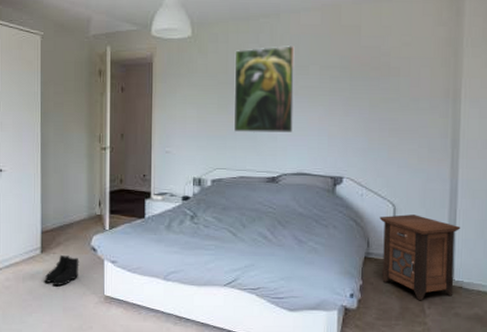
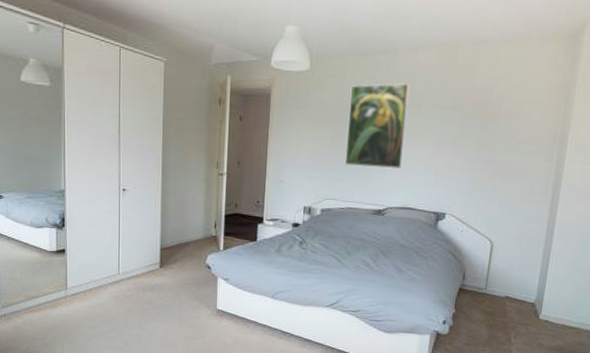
boots: present [44,254,79,285] -> none [162,270,195,298]
nightstand: present [379,214,461,301] -> none [474,251,553,331]

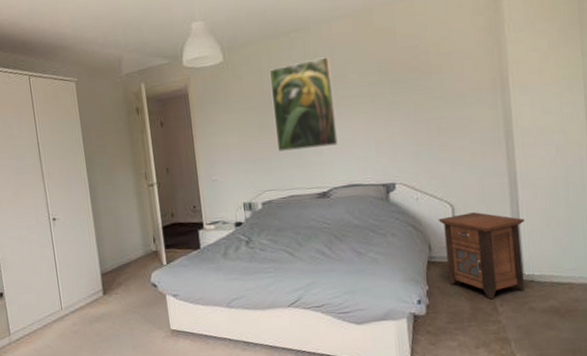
nightstand: none [474,251,553,331] -> present [438,212,525,300]

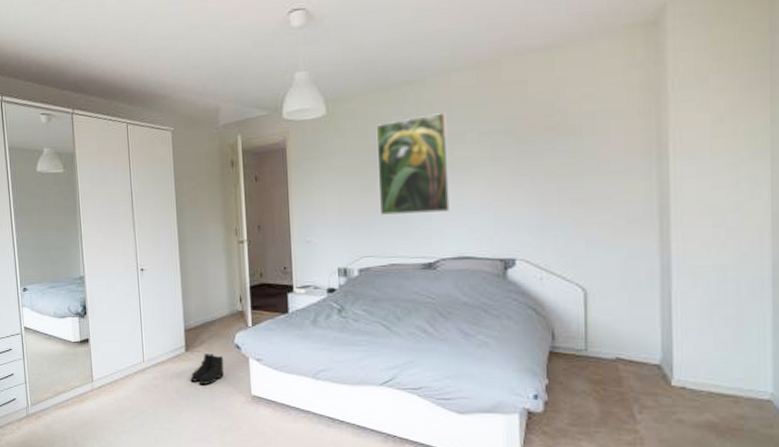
boots: none [110,294,143,325] -> present [190,352,224,384]
nightstand: present [438,212,525,300] -> none [566,300,679,404]

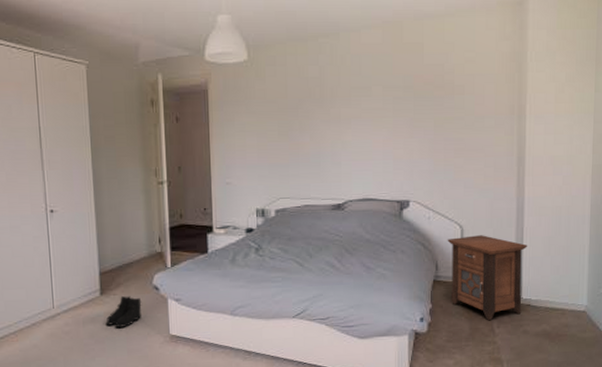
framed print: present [376,113,451,215] -> none [294,66,358,160]
nightstand: none [566,300,679,404] -> present [447,235,528,321]

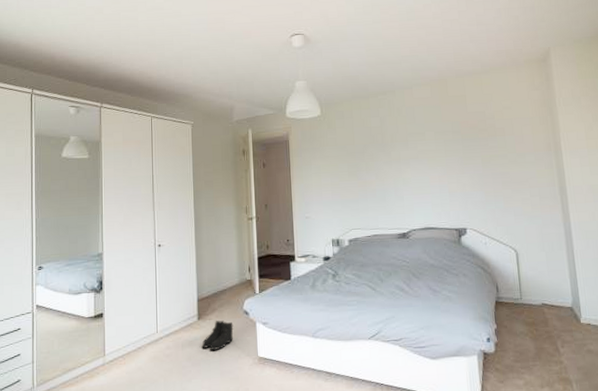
nightstand: present [447,235,528,321] -> none [504,258,582,341]

